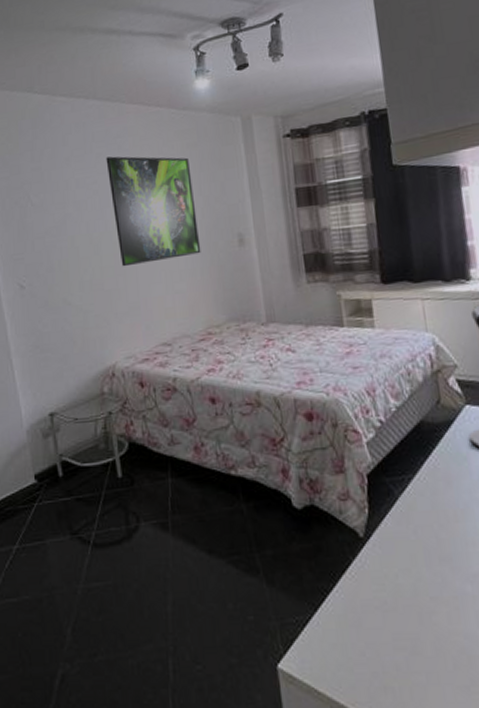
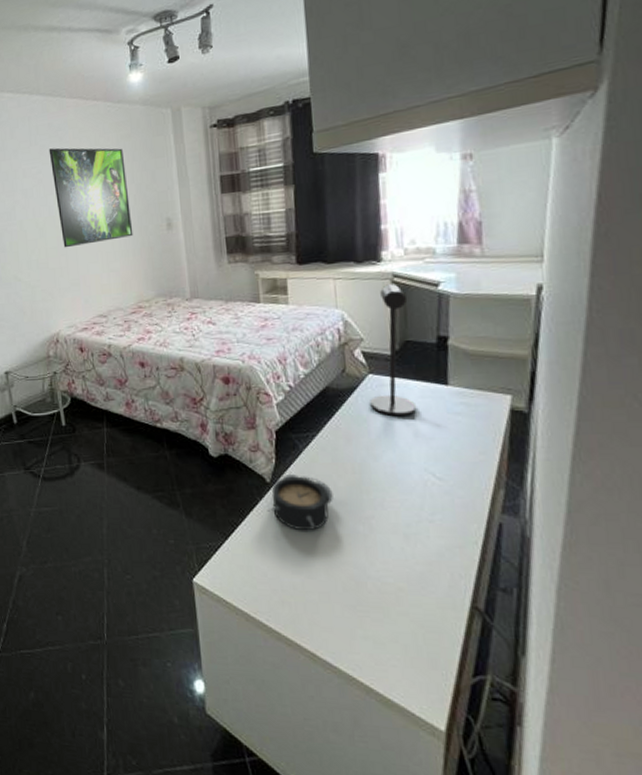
alarm clock: none [361,525,436,596] -> present [267,473,333,531]

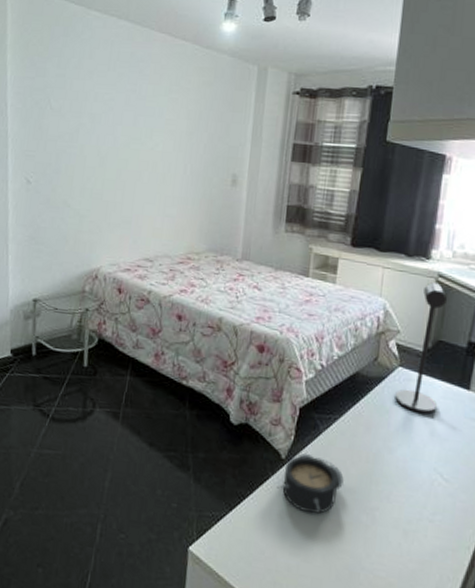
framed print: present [48,147,133,248] -> none [122,78,202,185]

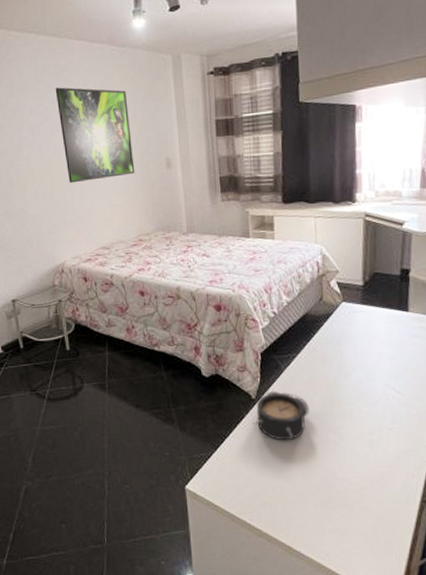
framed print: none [122,78,202,185] -> present [55,87,135,184]
desk lamp: present [395,282,447,414] -> none [343,222,382,339]

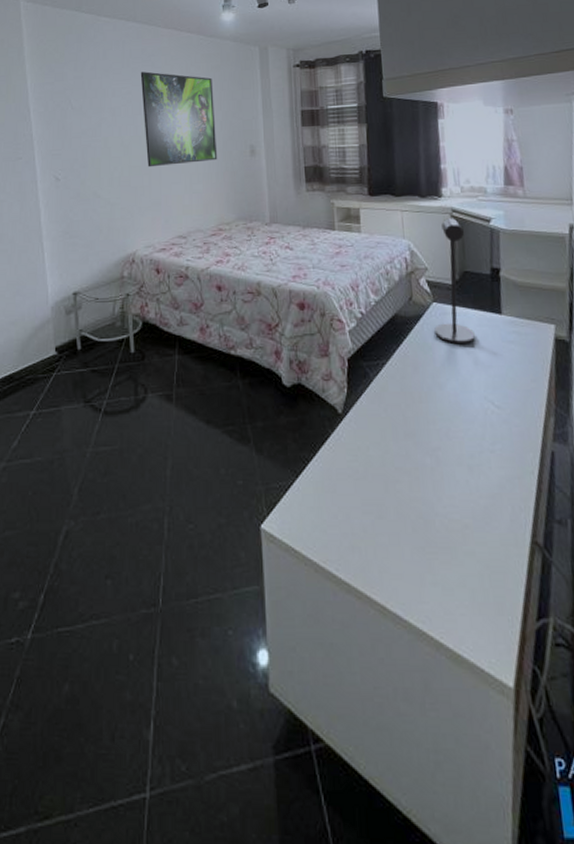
alarm clock: present [252,390,309,441] -> none [338,403,402,466]
desk lamp: none [343,222,382,339] -> present [434,218,476,345]

